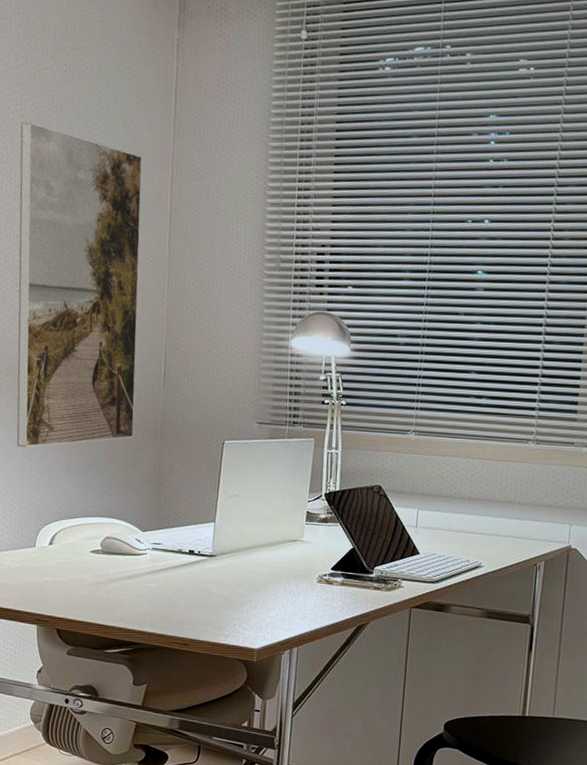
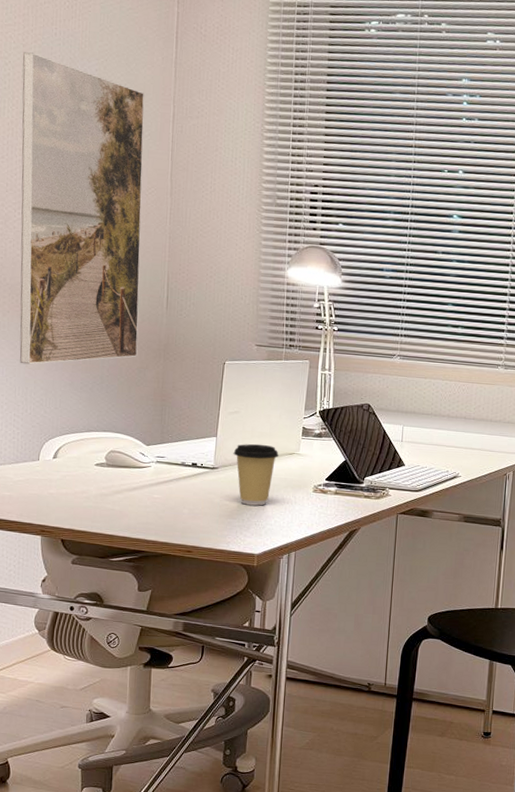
coffee cup: none [232,529,281,597] -> present [233,443,279,506]

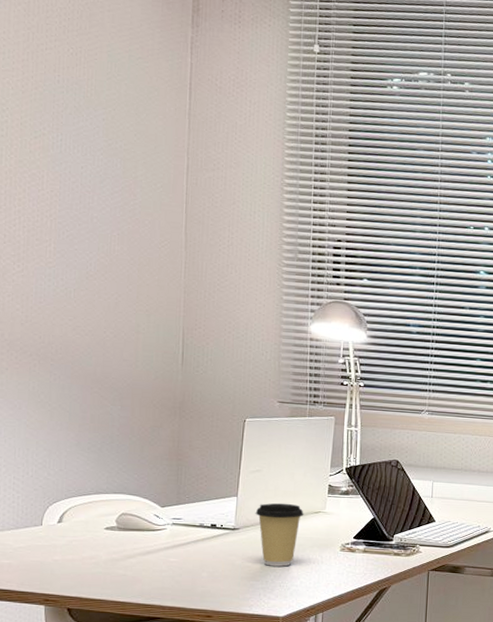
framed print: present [19,52,145,365] -> none [19,98,157,425]

